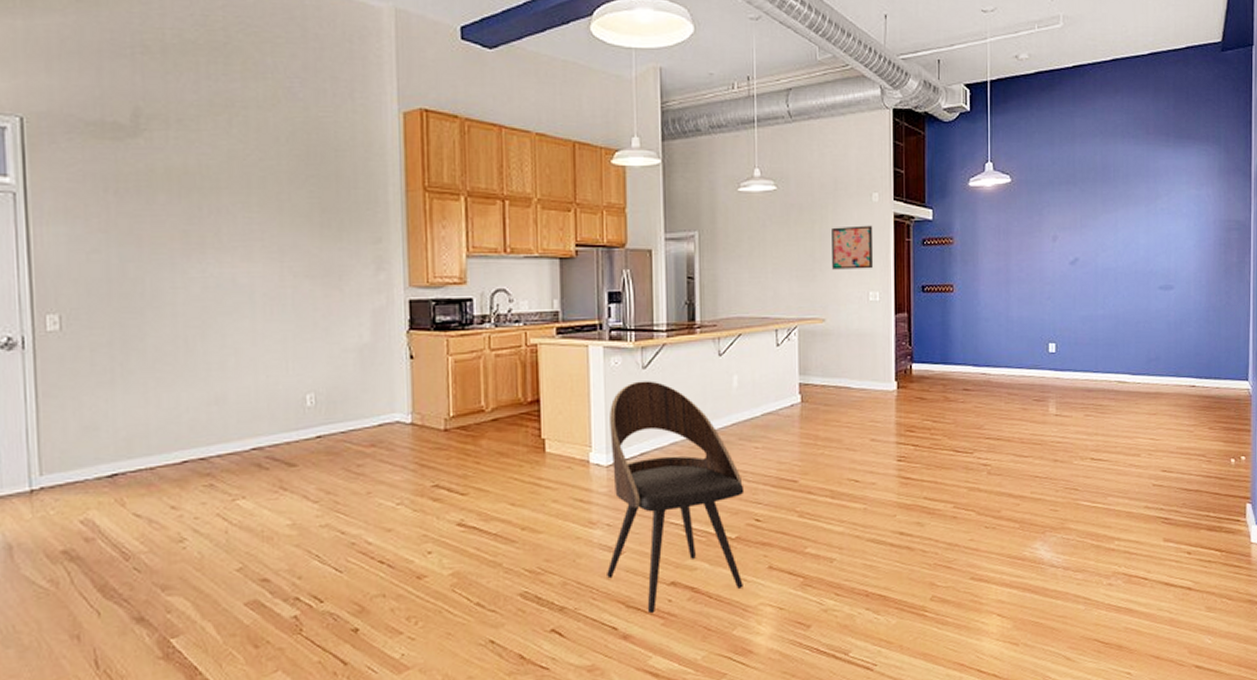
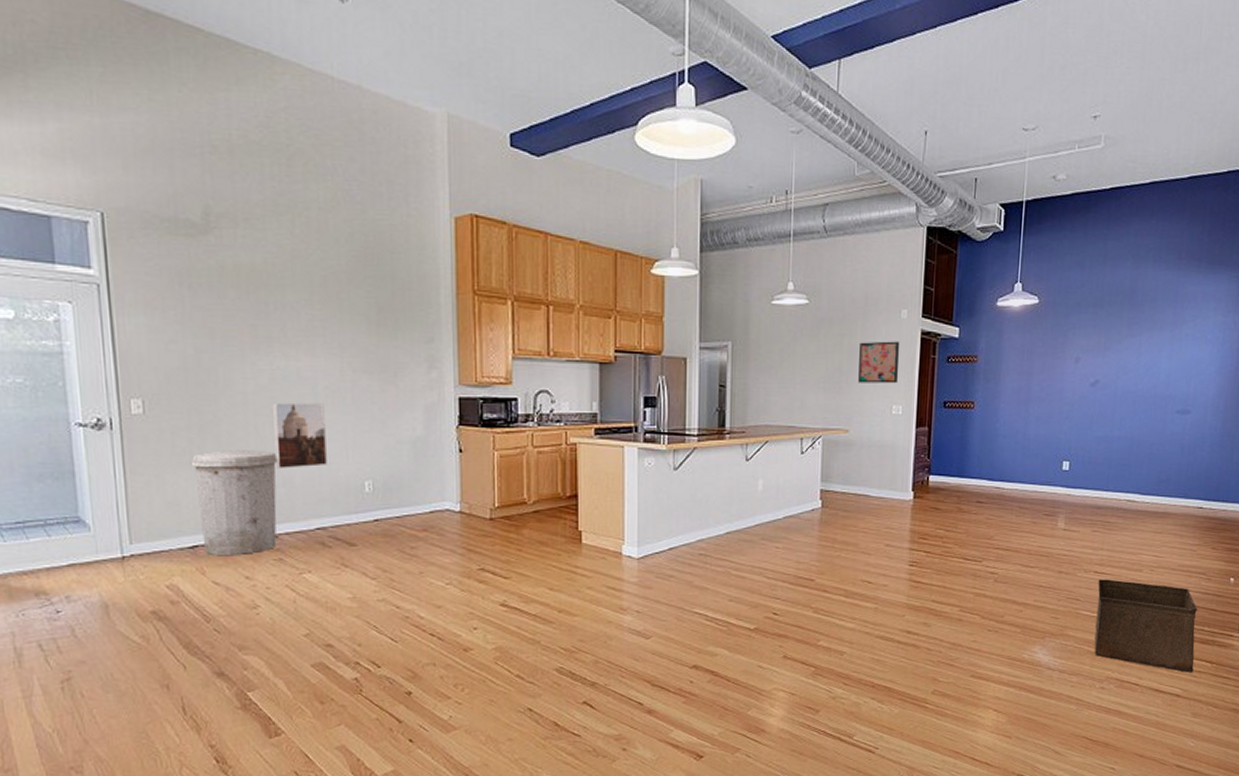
trash can: none [111,365,210,484] -> present [190,450,278,555]
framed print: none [205,311,264,384] -> present [273,402,327,468]
dining chair: present [607,381,745,614] -> none [635,481,764,693]
storage bin: none [1095,465,1203,563] -> present [1094,579,1197,673]

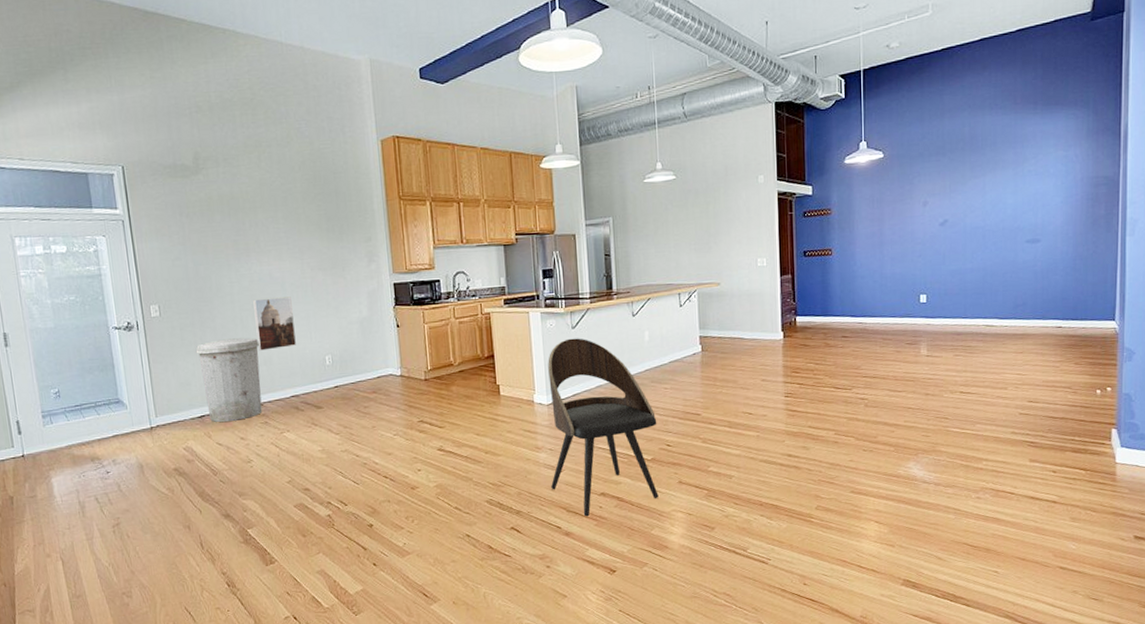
dining chair: none [635,481,764,693] -> present [548,338,659,517]
wall art: present [858,341,900,384] -> none [724,203,761,242]
storage bin: present [1094,579,1197,673] -> none [964,398,1068,480]

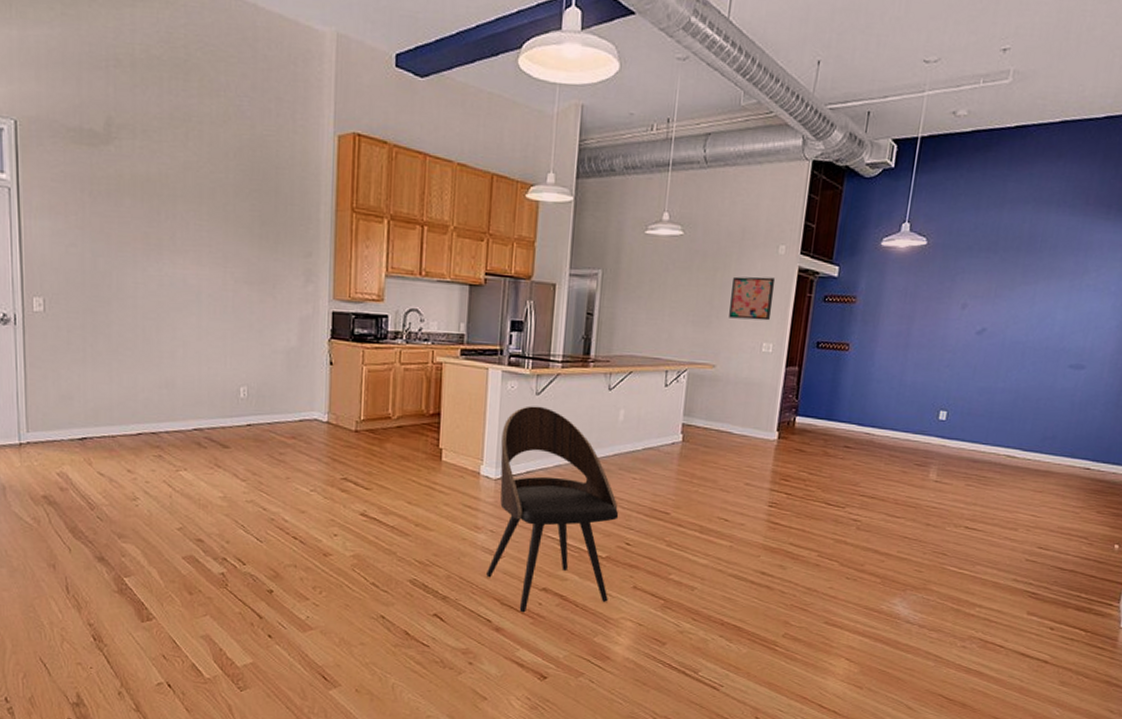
trash can: present [195,337,263,422] -> none [83,350,162,449]
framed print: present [253,296,296,351] -> none [160,307,207,371]
wall art: none [724,203,761,242] -> present [729,276,776,321]

